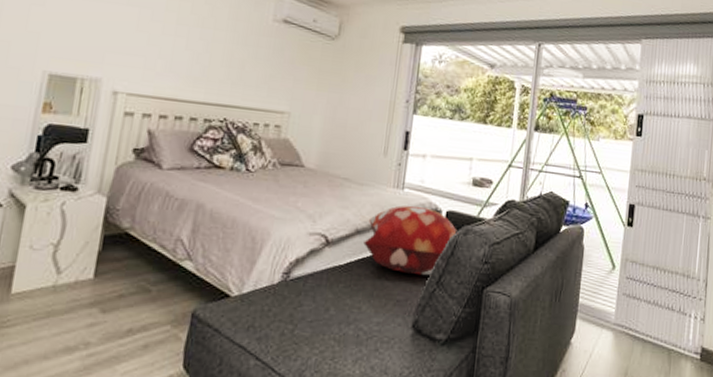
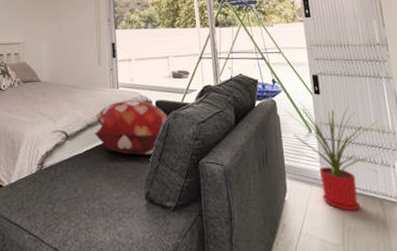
house plant: none [590,233,687,359] -> present [287,102,384,210]

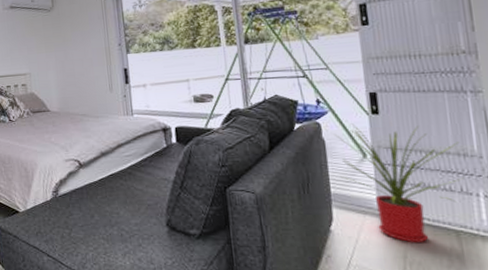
decorative pillow: present [95,100,169,154] -> none [109,127,191,182]

